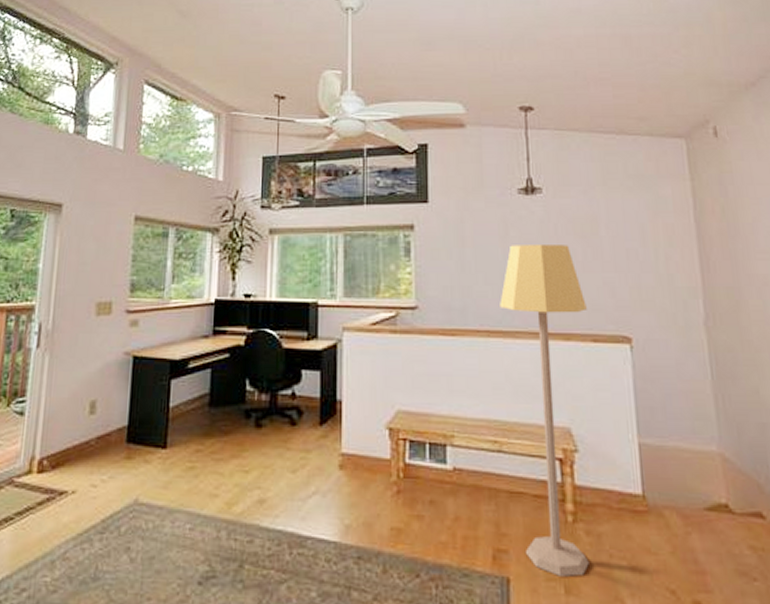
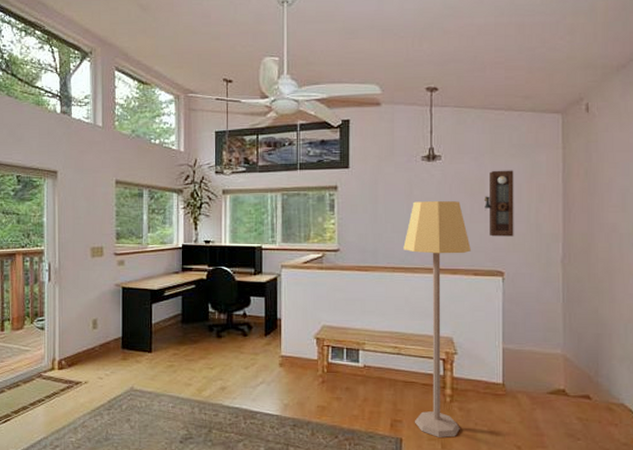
pendulum clock: none [598,206,640,291] -> present [483,170,514,237]

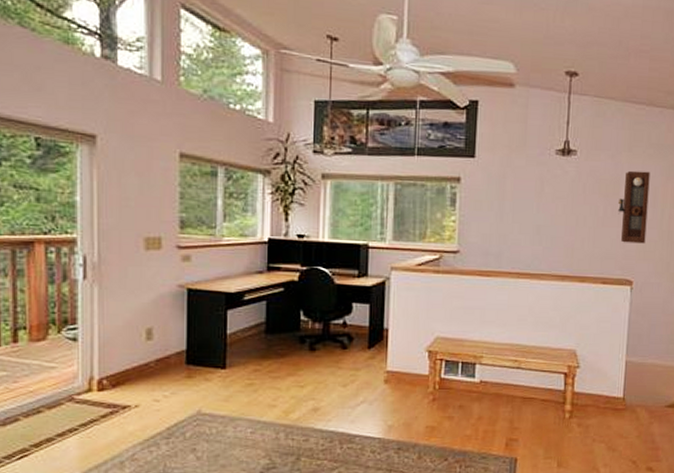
lamp: present [403,201,471,438] -> none [530,200,601,455]

